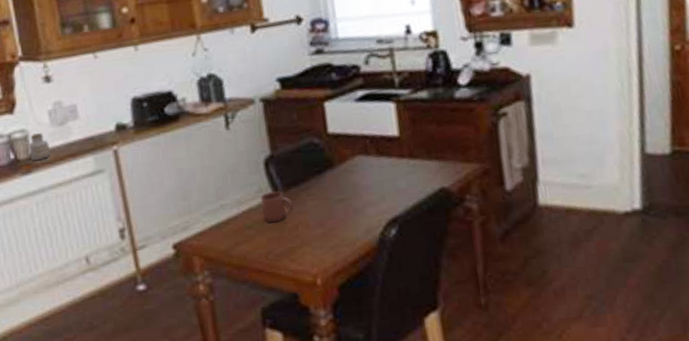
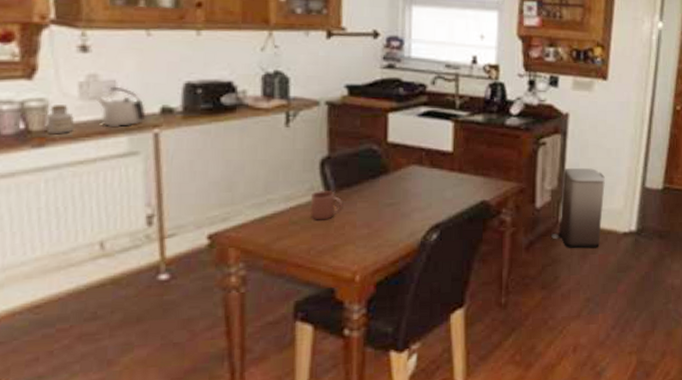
kettle: none [64,109,105,149] -> present [97,86,146,128]
pedal bin: none [529,137,595,236] -> present [550,167,605,249]

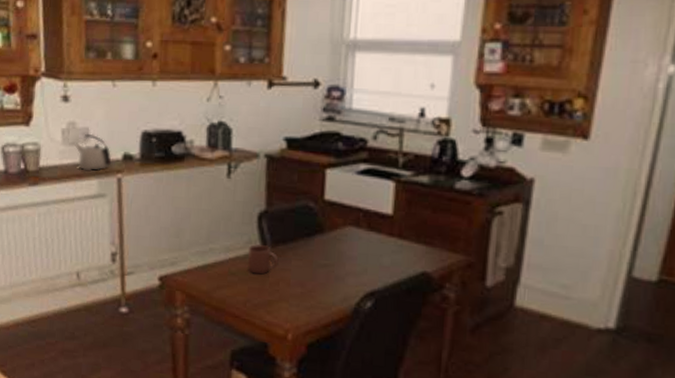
jar: present [45,105,75,133] -> none [38,148,59,174]
pedal bin: present [550,167,605,249] -> none [501,243,577,343]

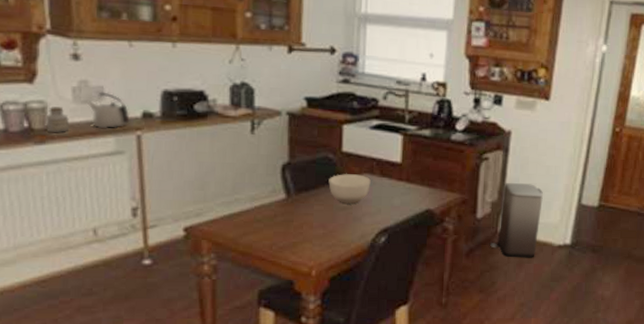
jar: none [38,148,59,174] -> present [45,107,70,132]
mug: present [247,244,279,275] -> none [272,193,302,220]
bowl: none [308,225,356,261] -> present [328,174,371,204]
pedal bin: none [501,243,577,343] -> present [489,182,543,258]

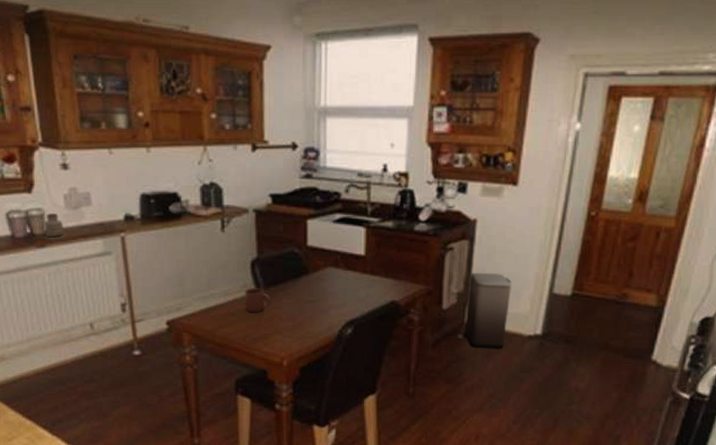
kettle: present [88,91,130,129] -> none [78,197,114,232]
mug: none [272,193,302,220] -> present [244,288,271,313]
bowl: present [328,174,371,204] -> none [295,268,336,297]

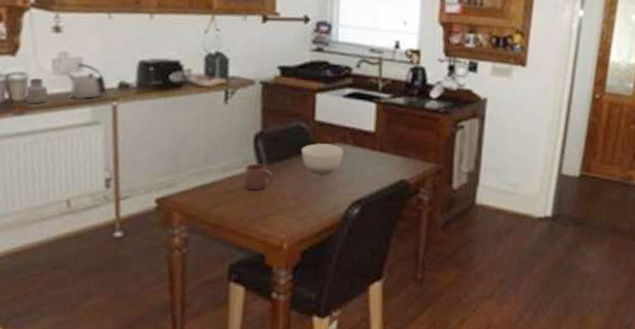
kettle: none [78,197,114,232] -> present [66,63,107,100]
bowl: none [295,268,336,297] -> present [301,143,344,174]
pedal bin: present [456,272,511,349] -> none [466,151,521,231]

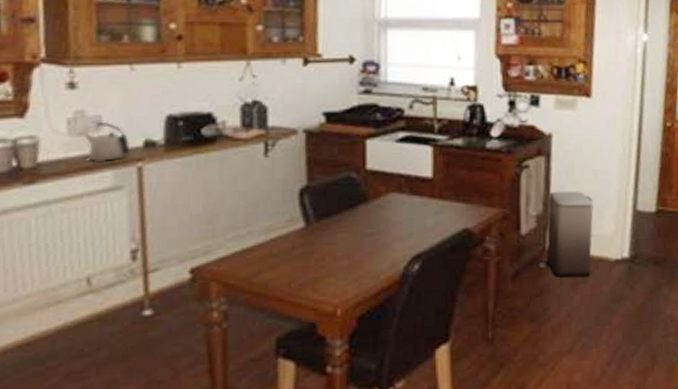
jar: present [25,78,49,103] -> none [36,141,63,170]
mug: present [244,163,274,191] -> none [290,221,323,252]
bowl: present [301,143,344,174] -> none [352,194,399,228]
pedal bin: none [466,151,521,231] -> present [537,191,594,278]

